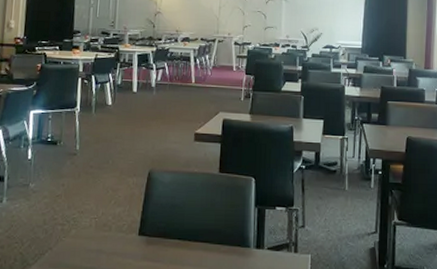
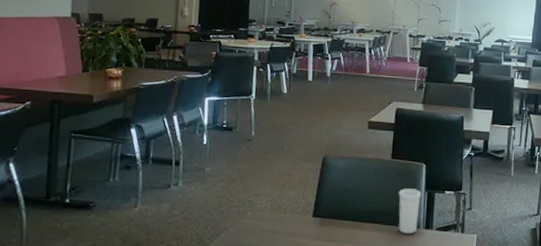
cup: none [227,204,251,254] -> present [398,188,421,234]

